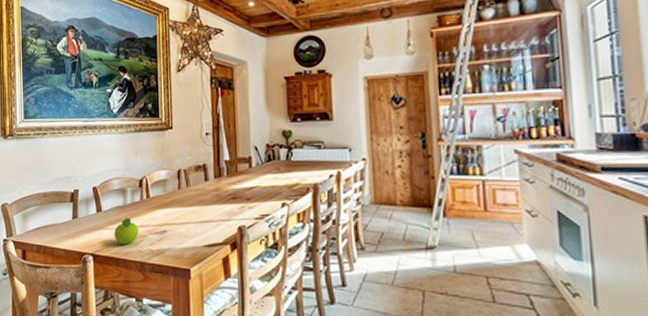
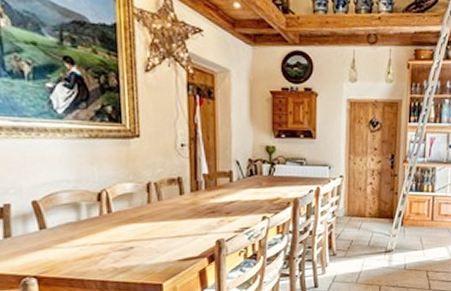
fruit: present [113,218,139,245] -> none [64,235,98,264]

